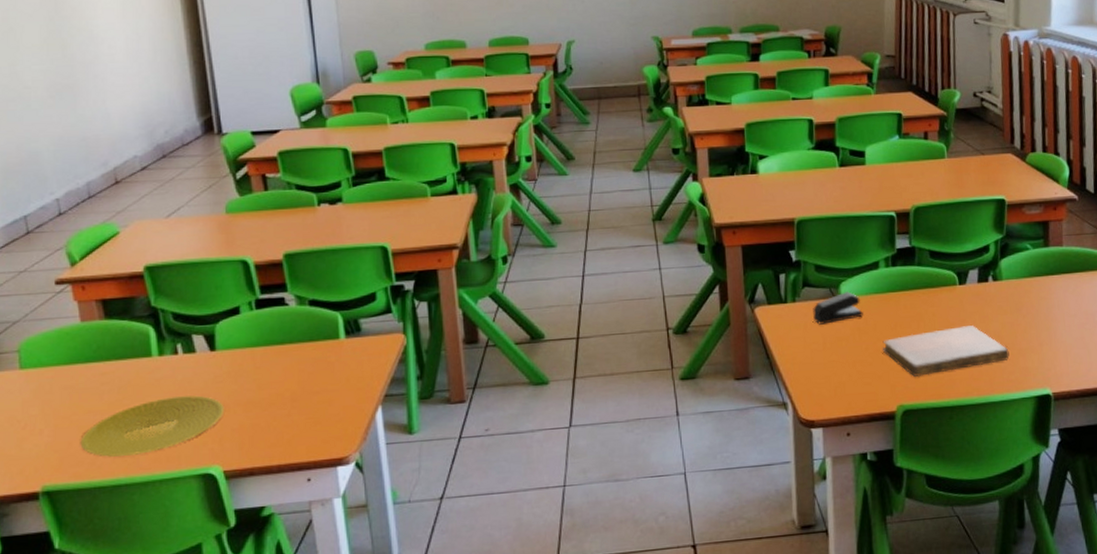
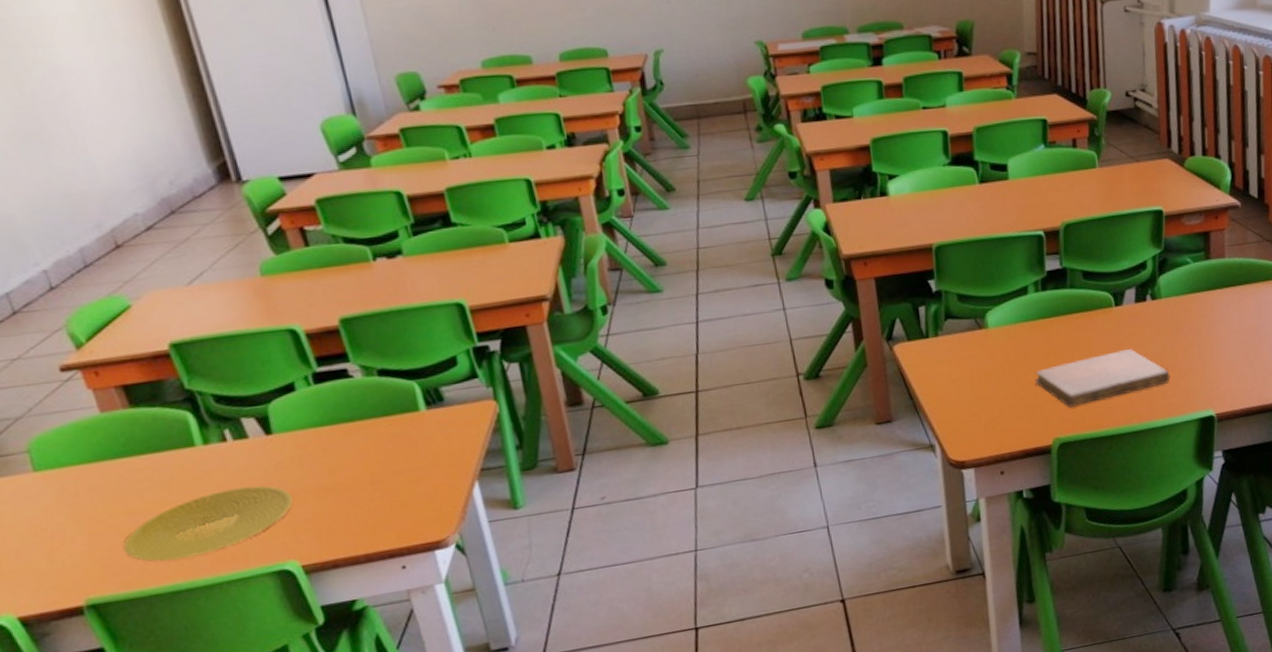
stapler: present [813,291,863,325] -> none [957,321,1013,359]

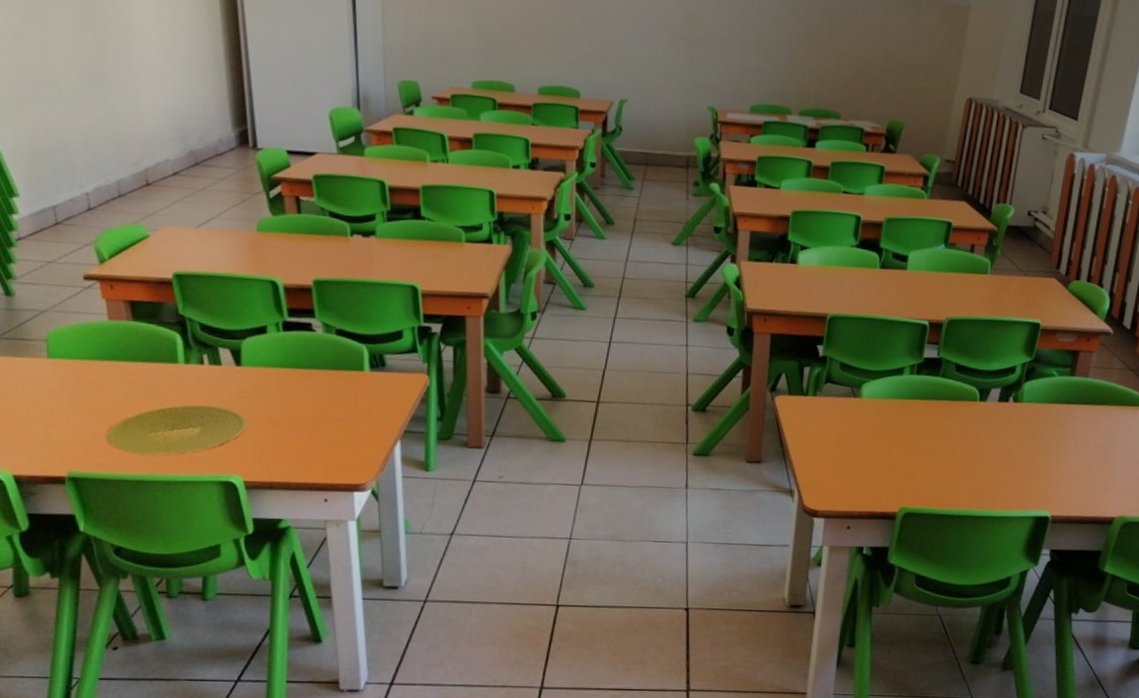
notebook: present [1034,349,1170,407] -> none [893,441,1017,483]

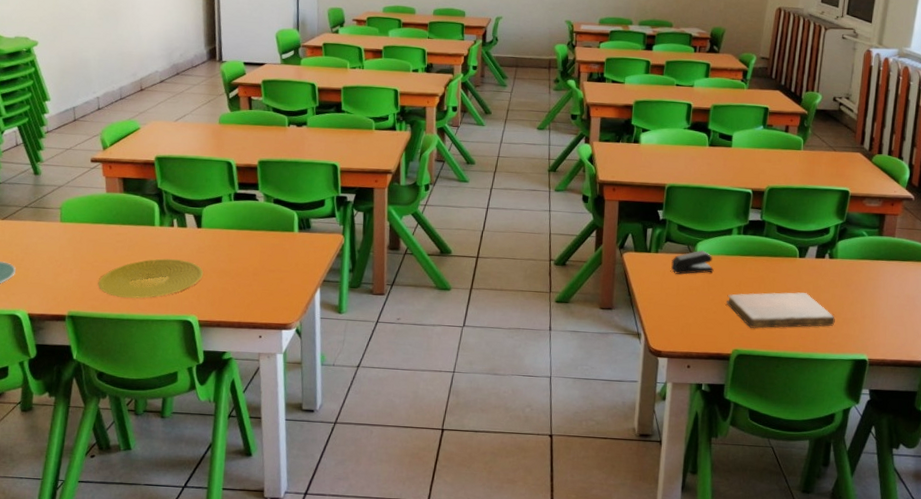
stapler: none [831,393,881,422] -> present [671,250,714,275]
notebook: none [893,441,1017,483] -> present [726,292,835,329]

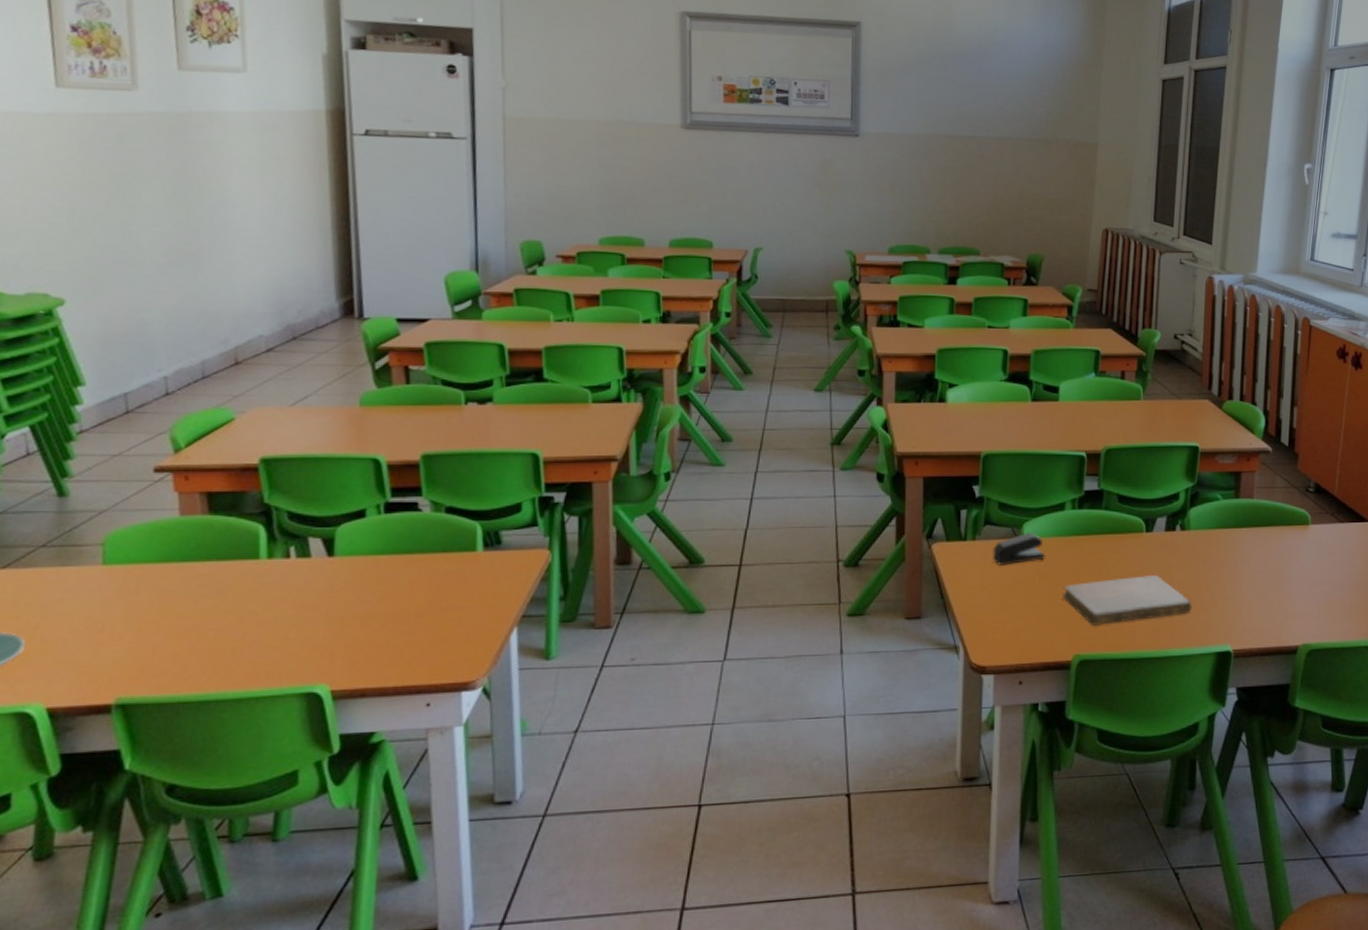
plate: present [98,258,204,299] -> none [166,605,339,669]

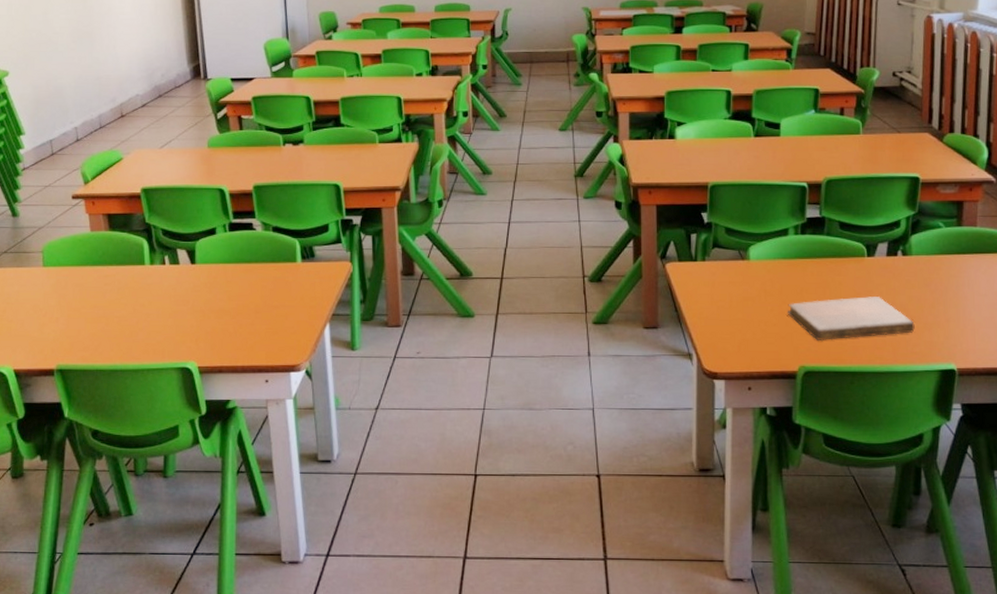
stapler: present [993,532,1045,566] -> none [721,255,770,284]

